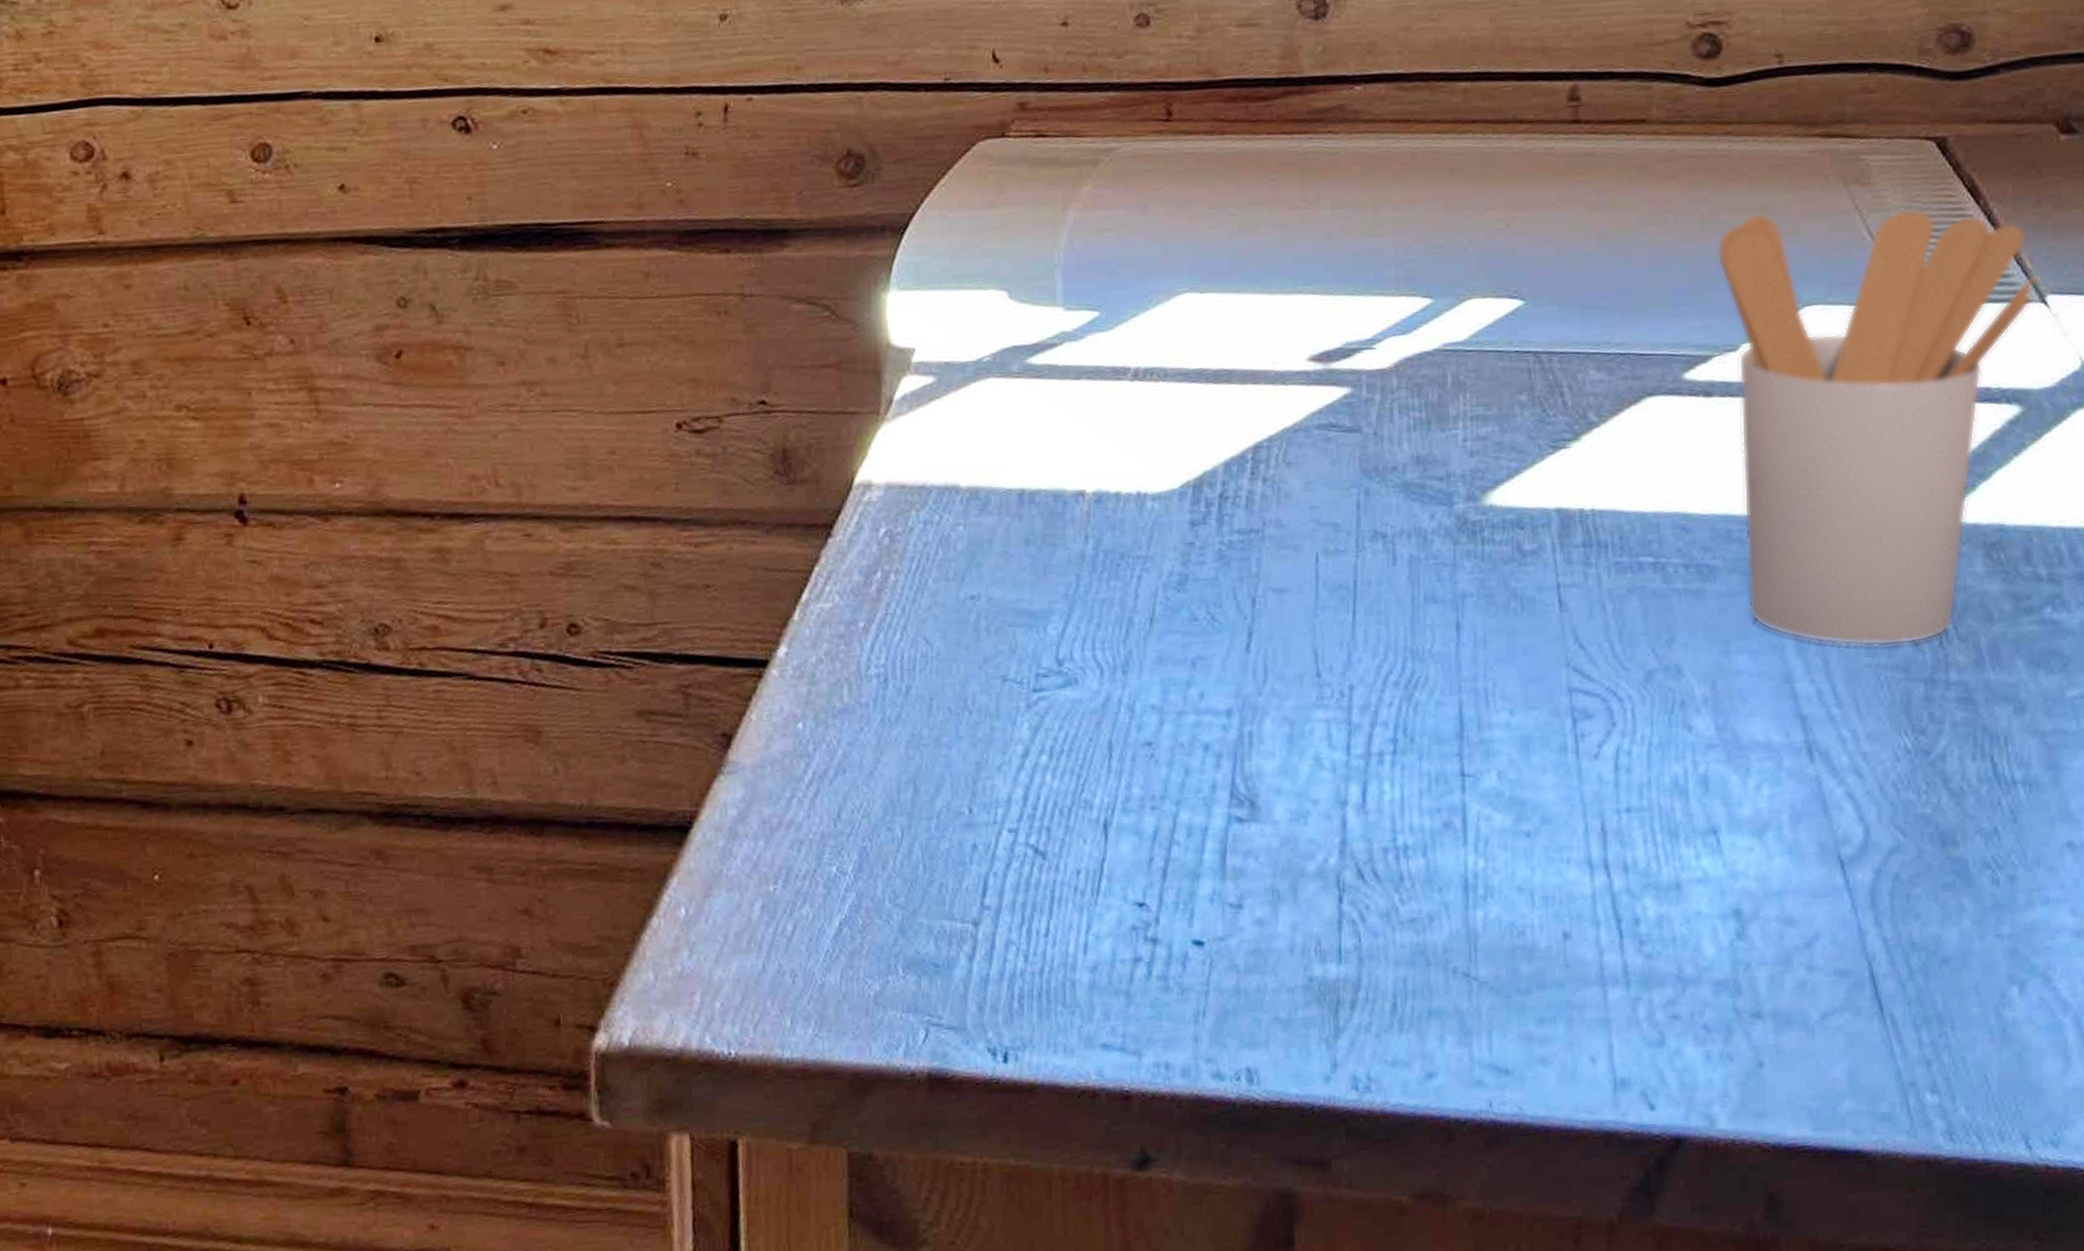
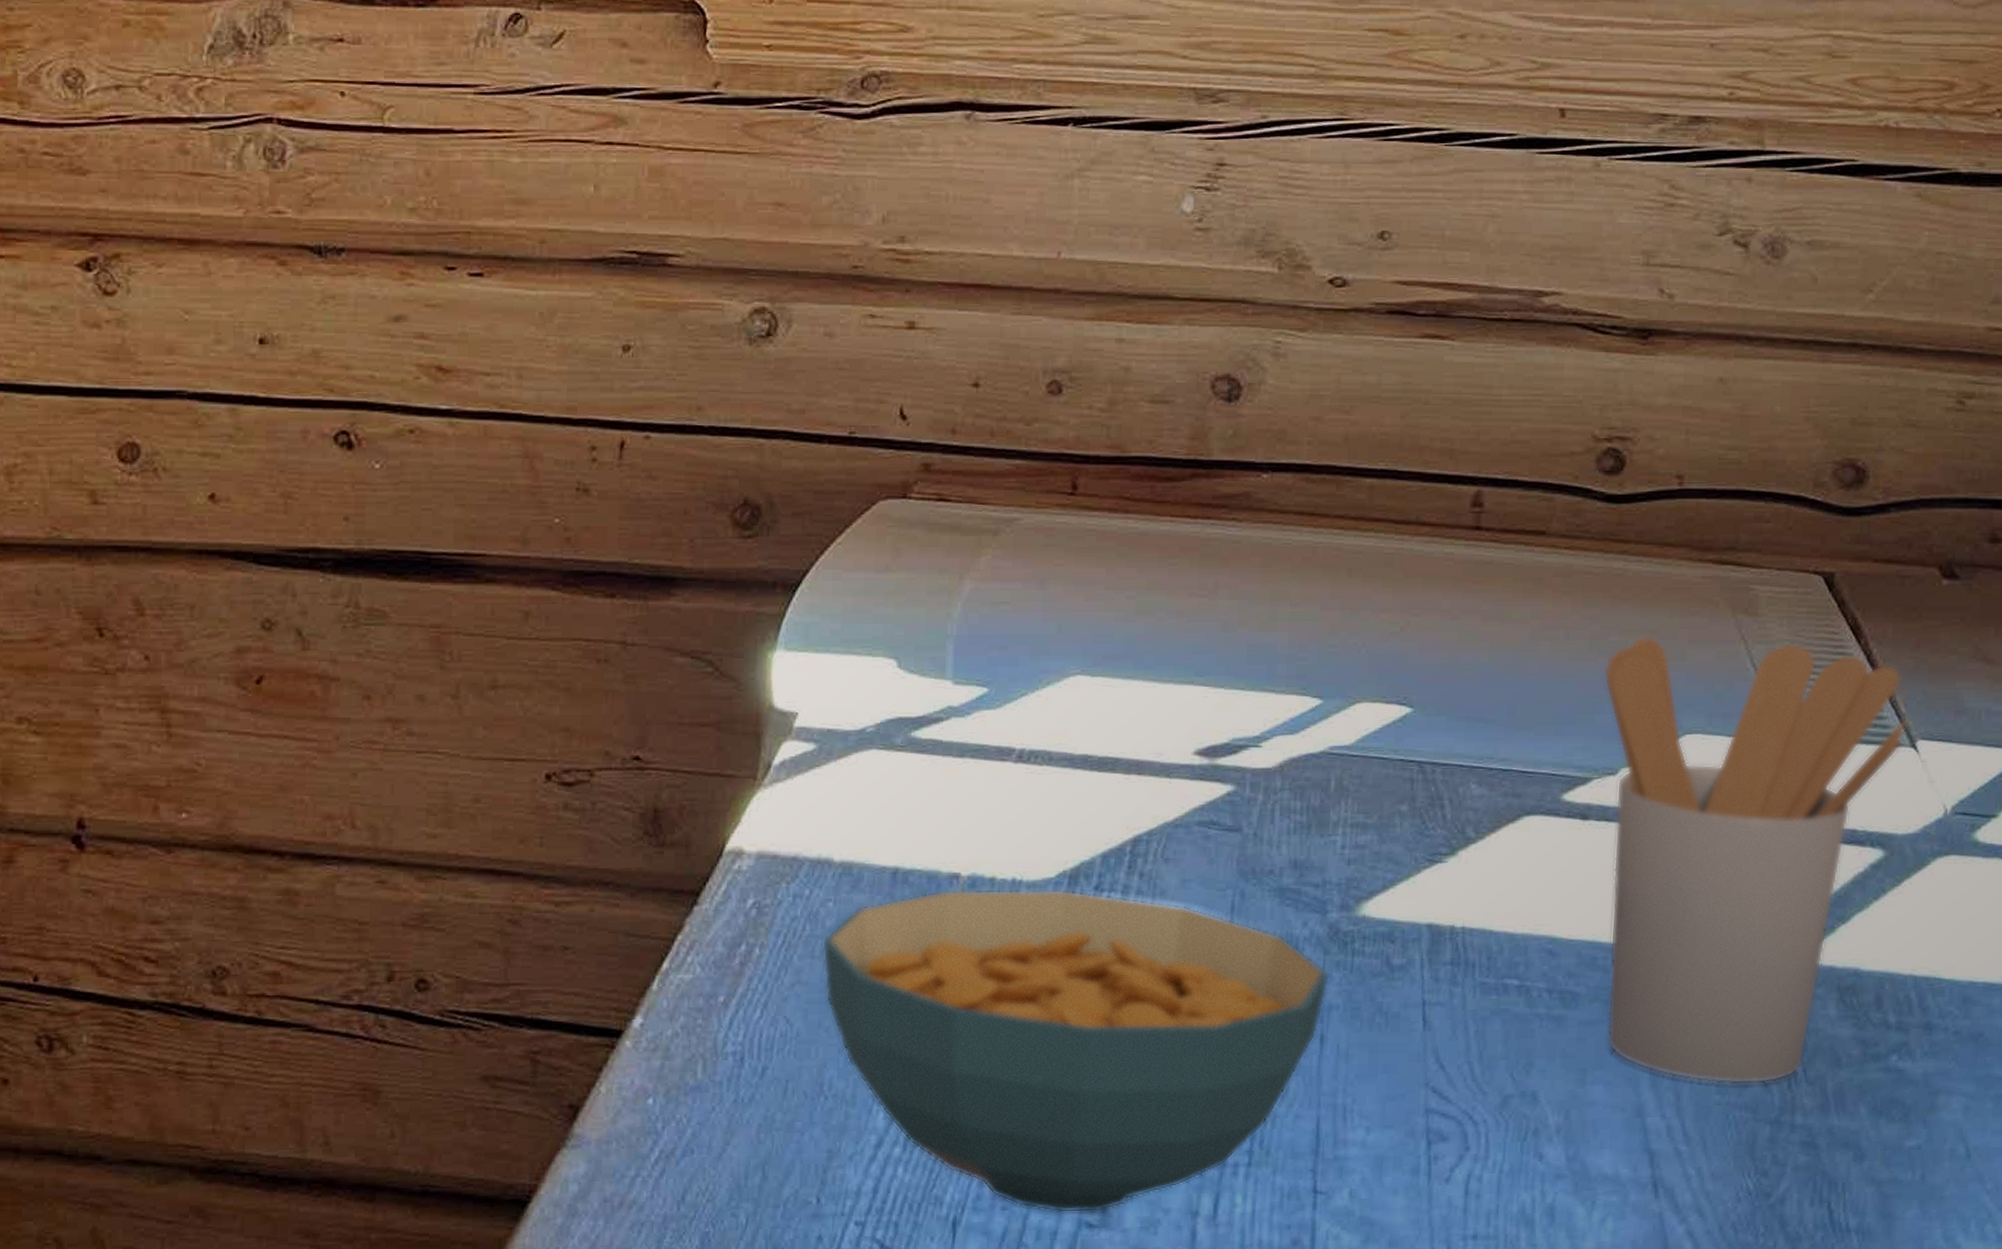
cereal bowl: none [955,498,1461,810] -> present [822,888,1330,1214]

